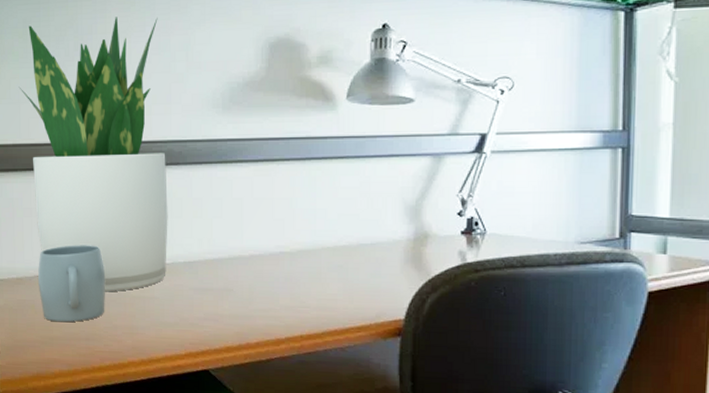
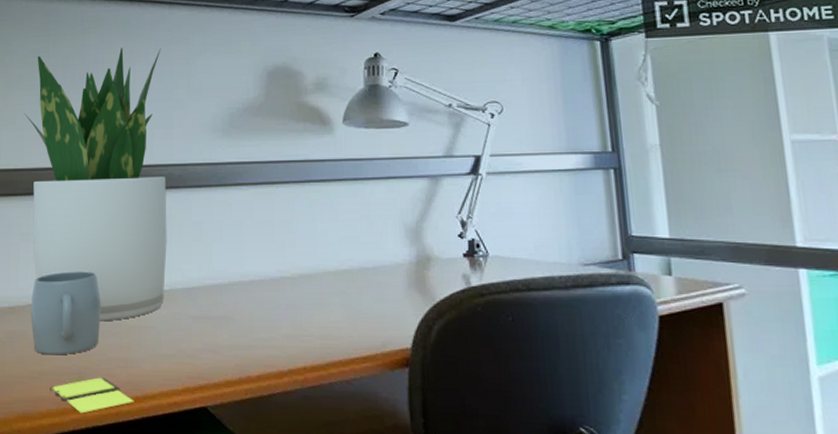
sticky notes: none [60,341,140,374] -> present [50,376,134,414]

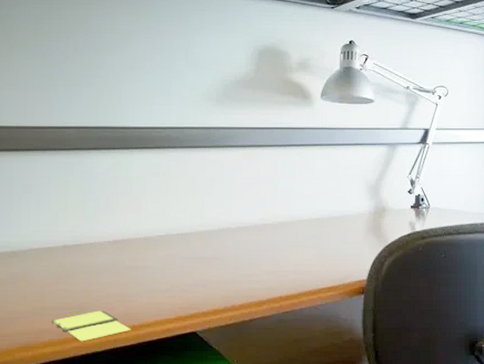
planter: present [24,47,167,322] -> none [26,20,165,263]
mug: present [31,271,101,355] -> none [33,219,102,293]

